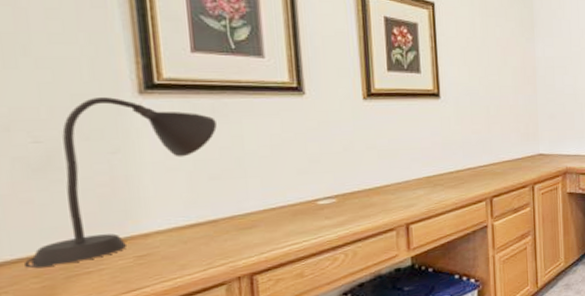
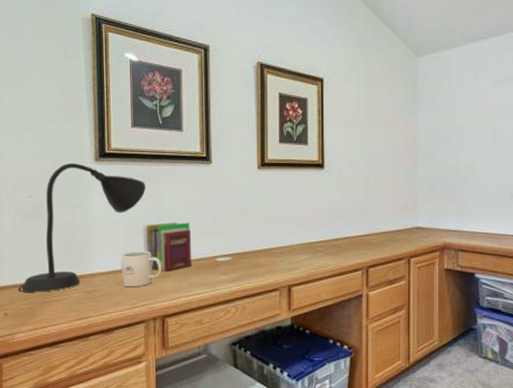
mug: none [186,200,246,246] -> present [121,252,162,287]
books: none [215,163,287,222] -> present [143,222,192,271]

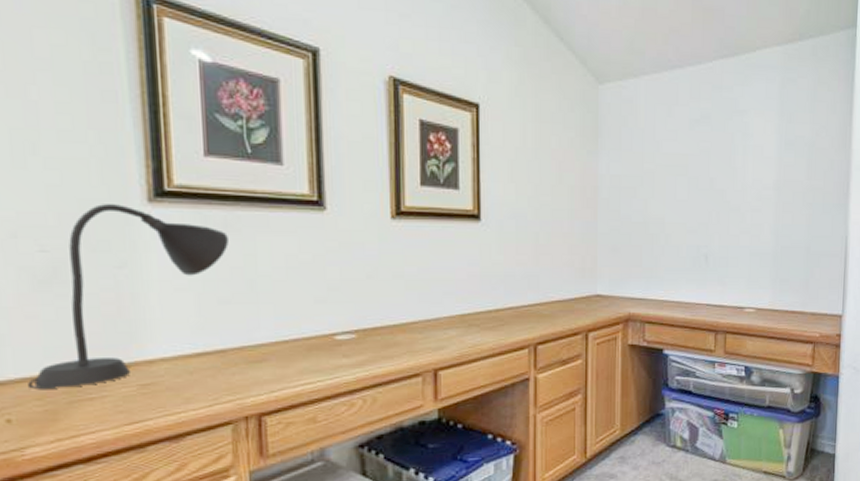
mug: present [121,252,162,287] -> none [193,328,257,378]
books: present [143,222,192,271] -> none [226,289,300,354]

